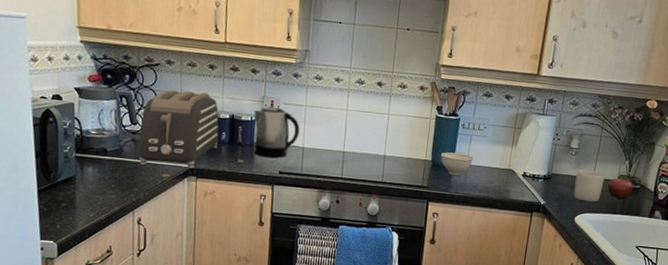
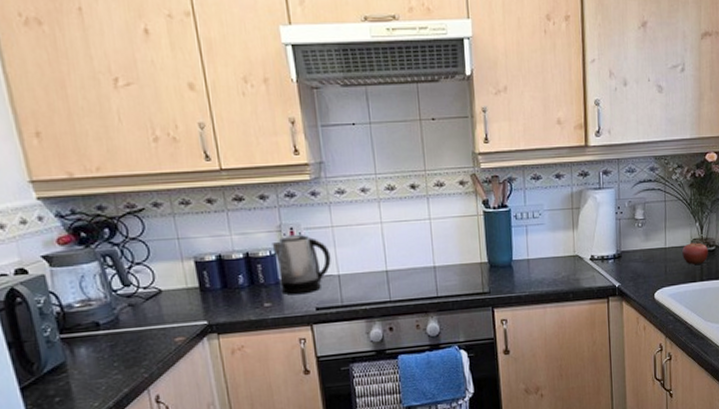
toaster: present [139,90,219,169] -> none [134,233,236,332]
bowl: present [440,152,474,177] -> none [496,248,534,275]
mug: present [573,169,605,203] -> none [647,240,678,275]

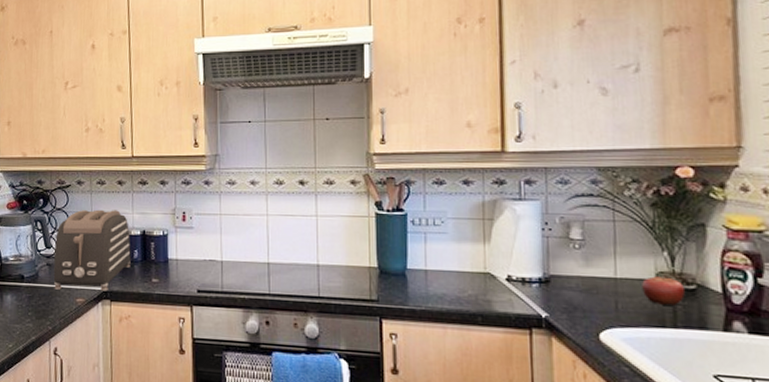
toaster: none [134,233,236,332] -> present [53,209,131,291]
kettle: present [272,234,331,295] -> none [165,218,216,275]

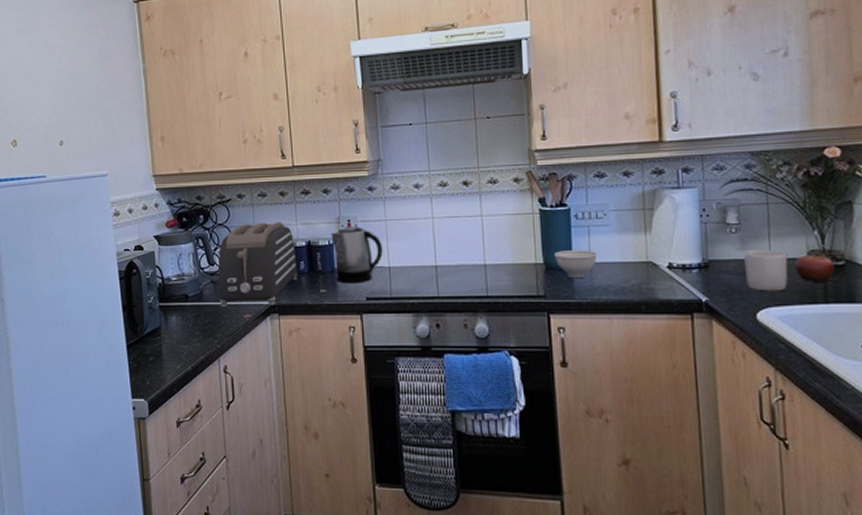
kettle: none [165,218,216,275] -> present [331,226,383,284]
bowl: none [388,256,433,286] -> present [553,250,597,279]
mug: none [588,267,635,312] -> present [744,249,788,292]

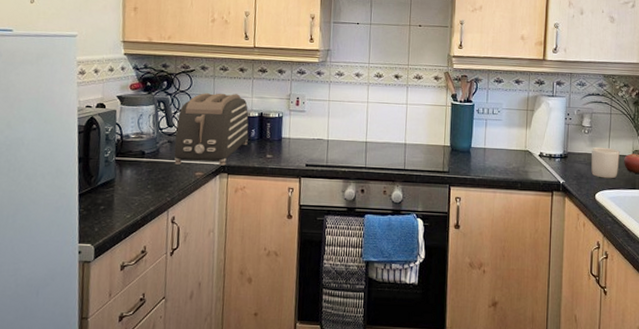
kettle: present [331,226,383,284] -> none [281,103,324,152]
bowl: present [553,250,597,279] -> none [458,137,490,160]

